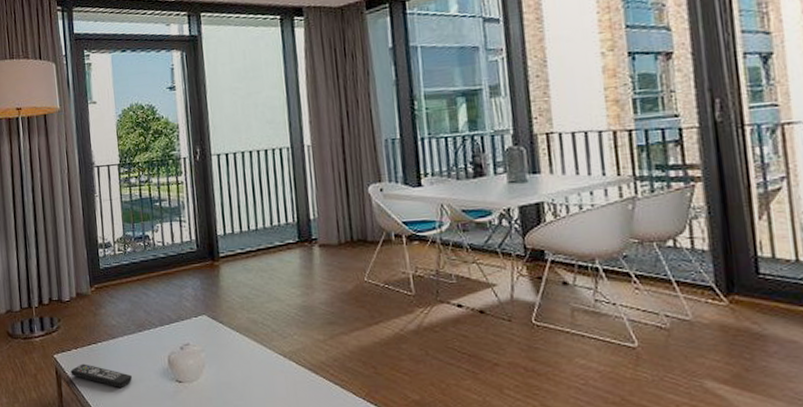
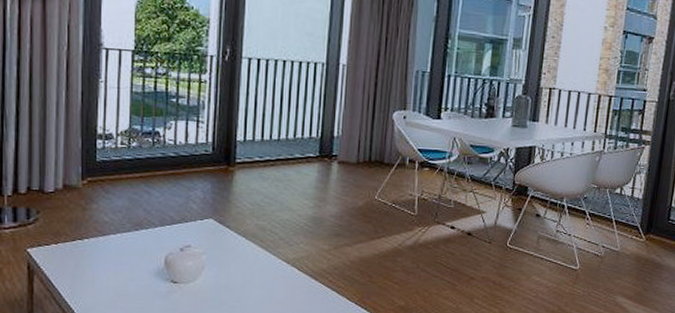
remote control: present [70,363,132,387] -> none [46,259,121,286]

